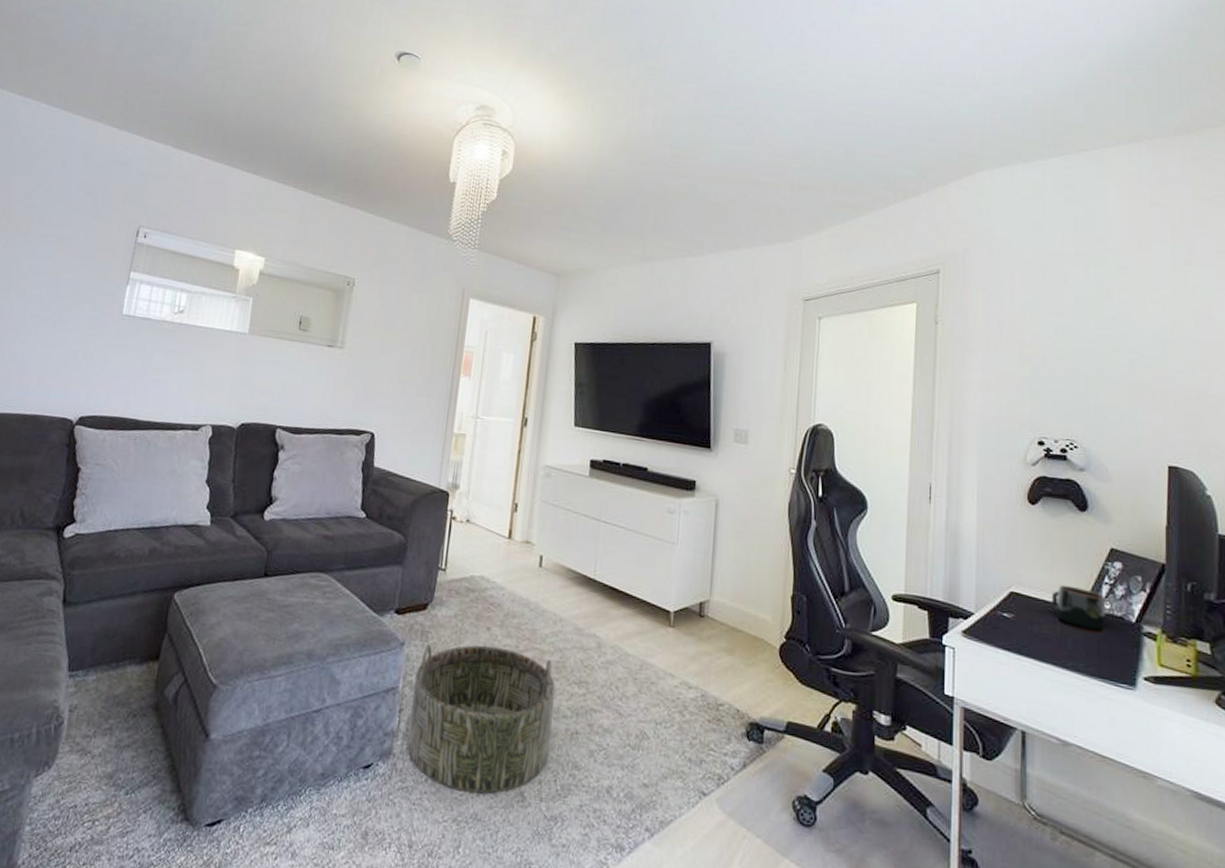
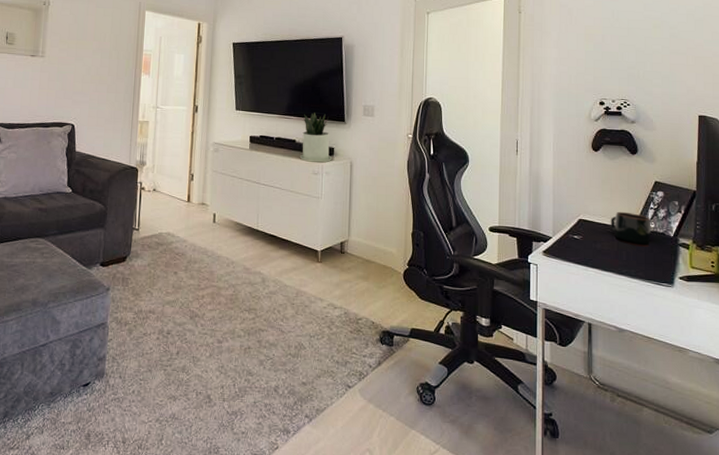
basket: present [407,644,555,794] -> none [116,286,230,399]
planter: none [651,435,693,499] -> present [299,113,333,163]

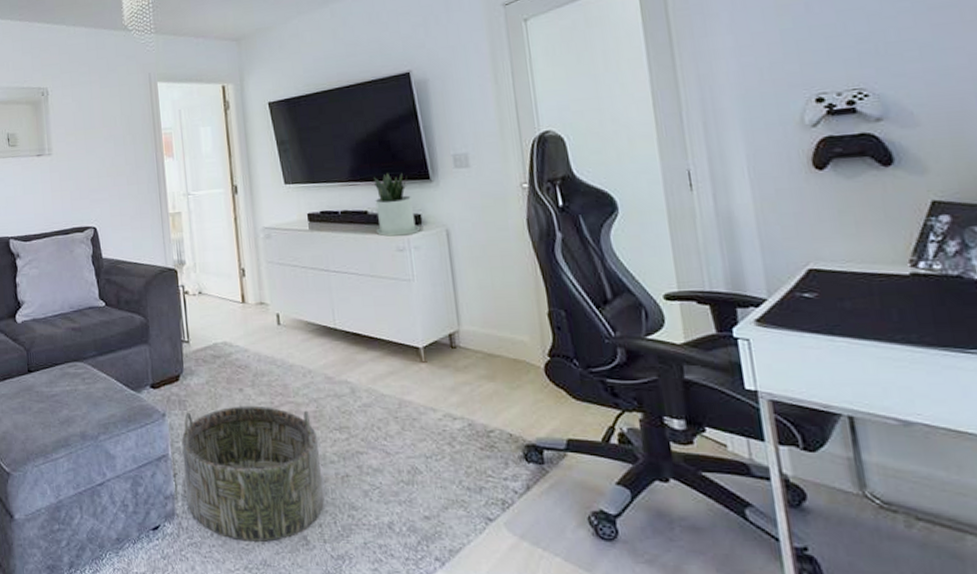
basket: none [116,286,230,399] -> present [181,405,324,542]
mug: present [610,211,651,247] -> none [861,251,939,300]

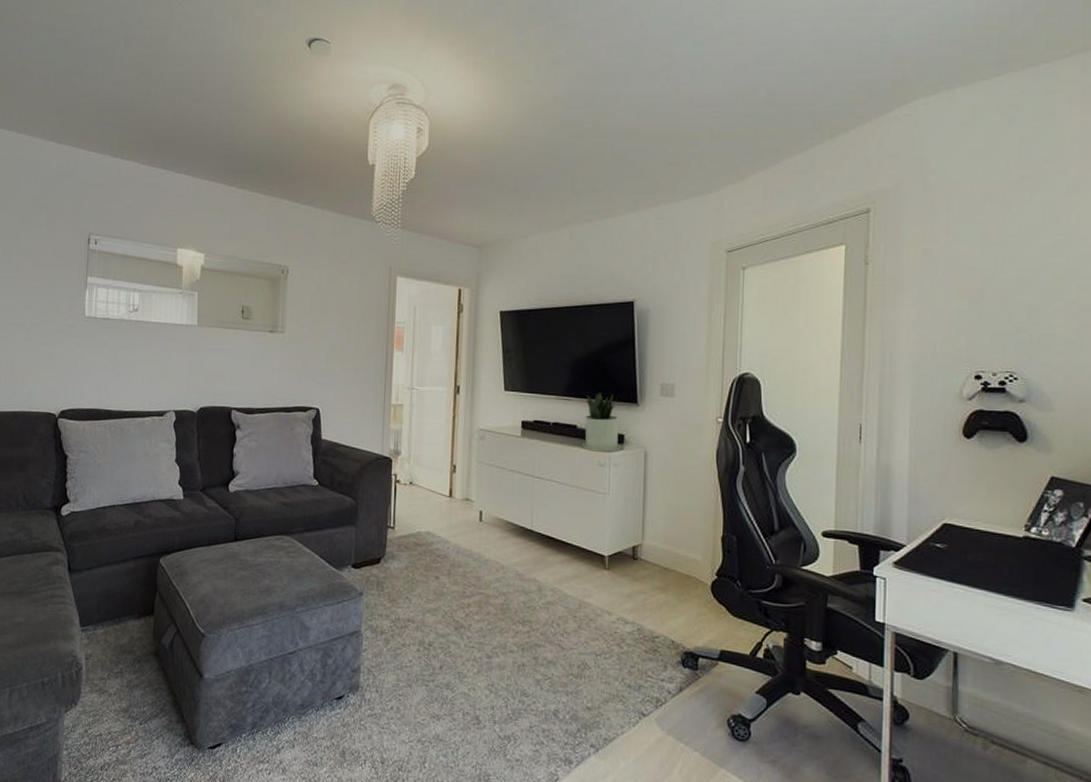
basket: present [181,405,324,542] -> none [372,592,501,718]

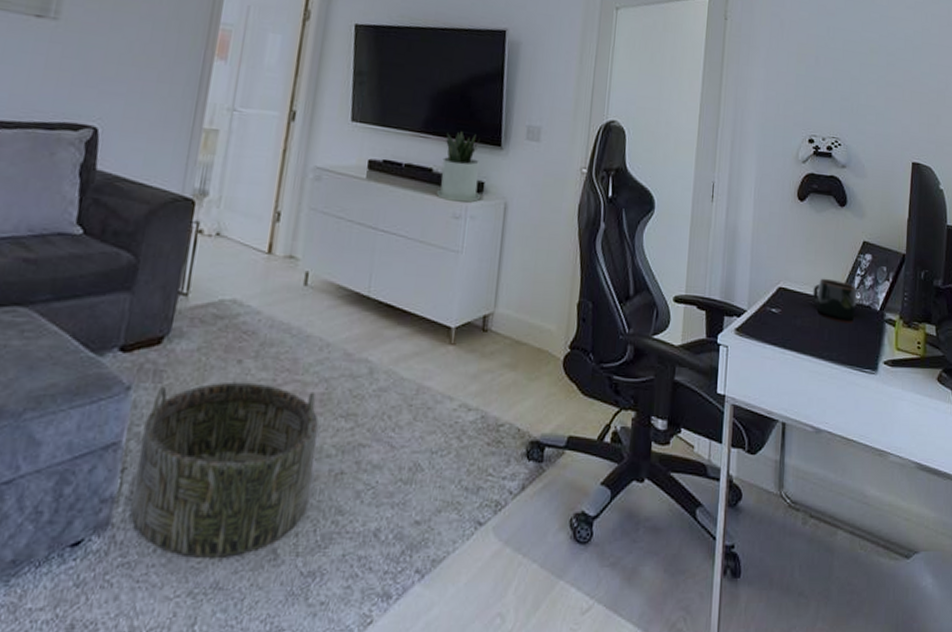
basket: none [372,592,501,718] -> present [130,381,319,558]
mug: none [986,514,1044,560] -> present [812,278,857,324]

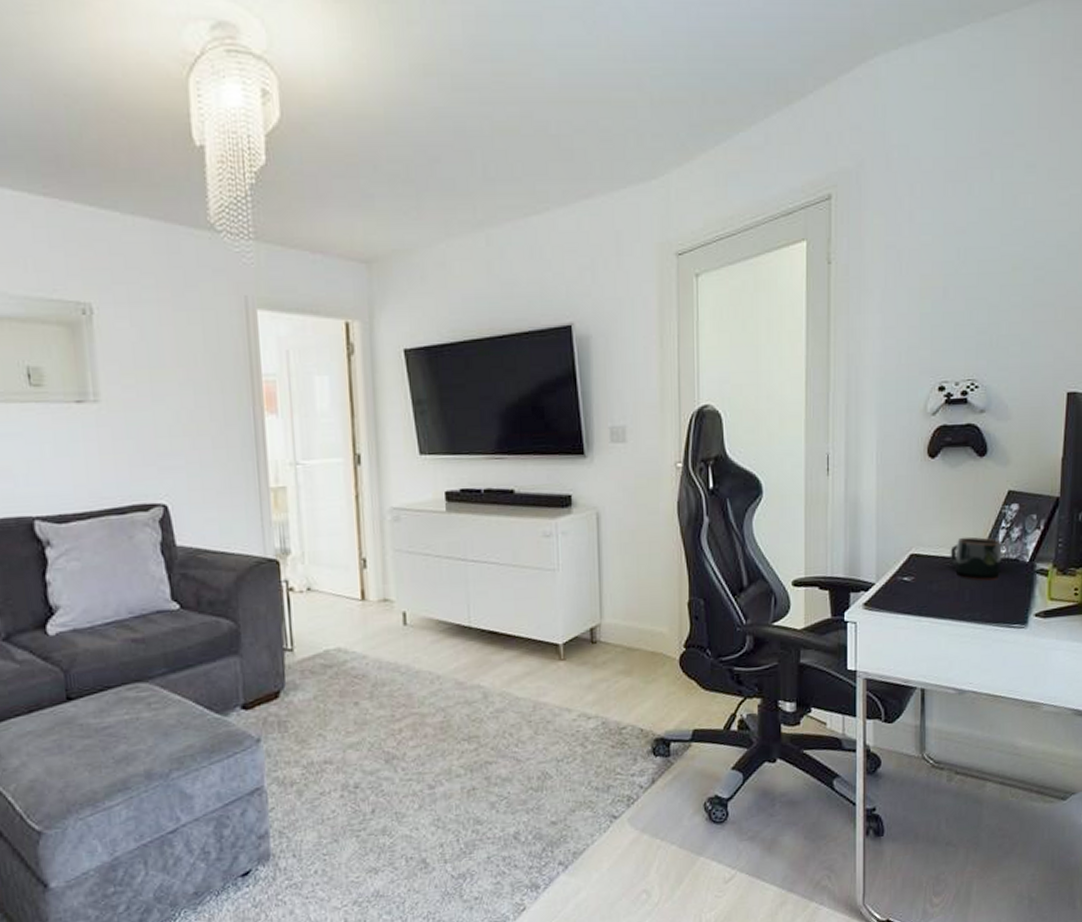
basket: present [130,381,319,558] -> none [280,720,446,874]
planter: present [436,131,481,203] -> none [521,445,570,520]

